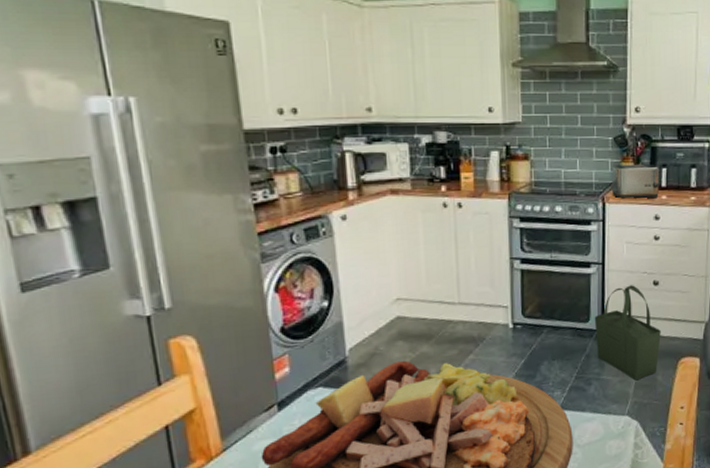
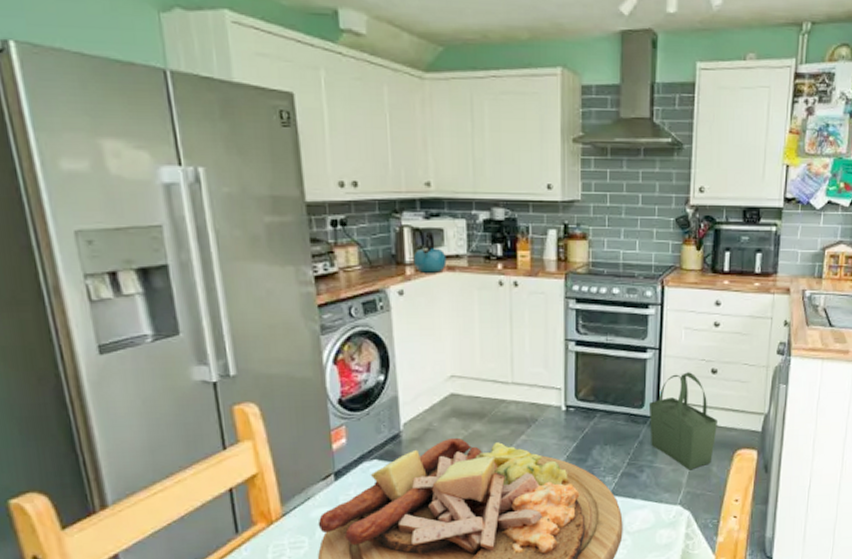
kettle: none [355,156,390,197] -> present [413,231,447,273]
toaster: present [612,163,661,200] -> none [672,246,724,284]

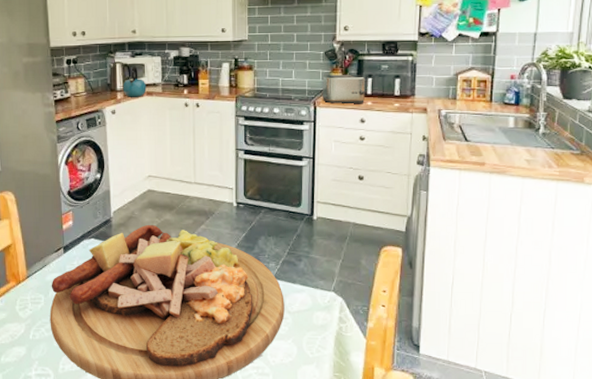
shopping bag: present [648,372,717,470] -> none [305,178,365,262]
toaster: none [672,246,724,284] -> present [323,74,367,105]

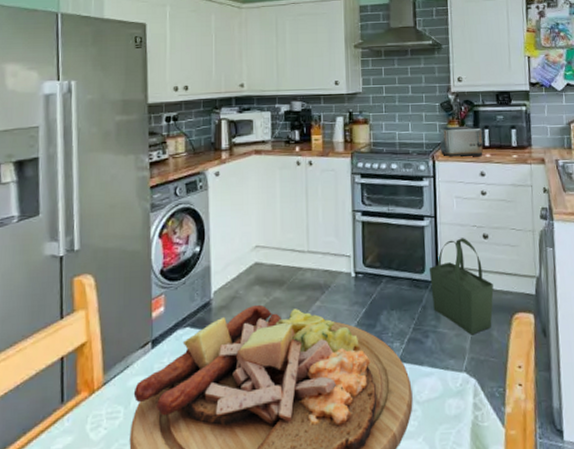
kettle: present [122,66,147,97] -> none [228,122,255,157]
shopping bag: none [305,178,365,262] -> present [429,238,494,335]

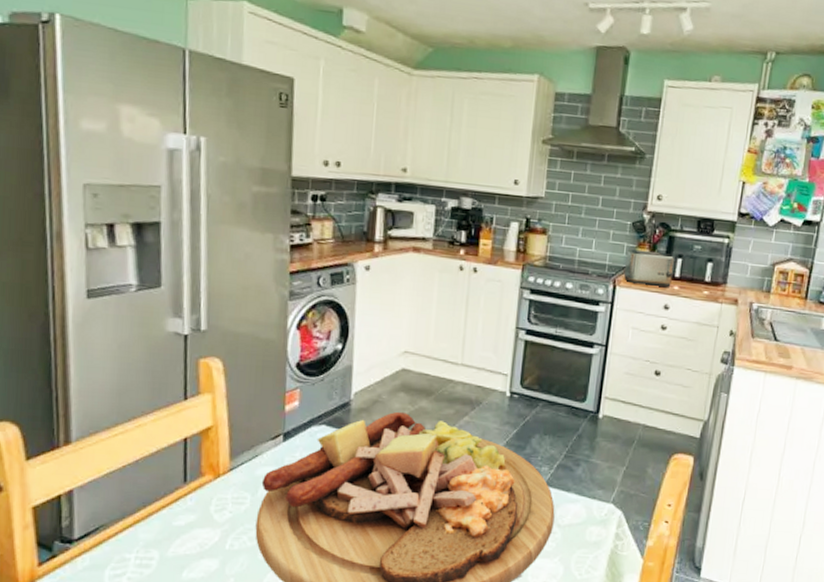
shopping bag: present [429,238,494,335] -> none [589,371,657,469]

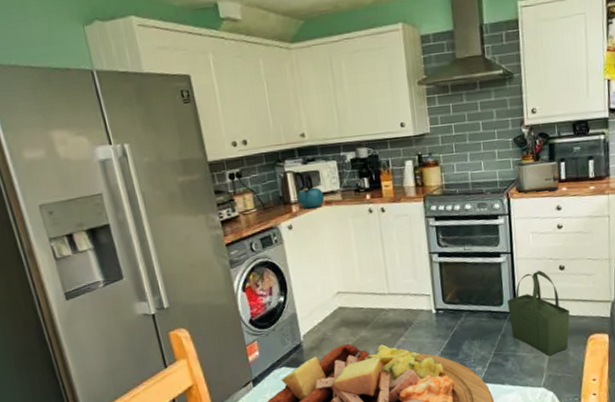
kettle: none [382,213,414,253] -> present [297,174,325,209]
shopping bag: none [589,371,657,469] -> present [507,270,570,356]

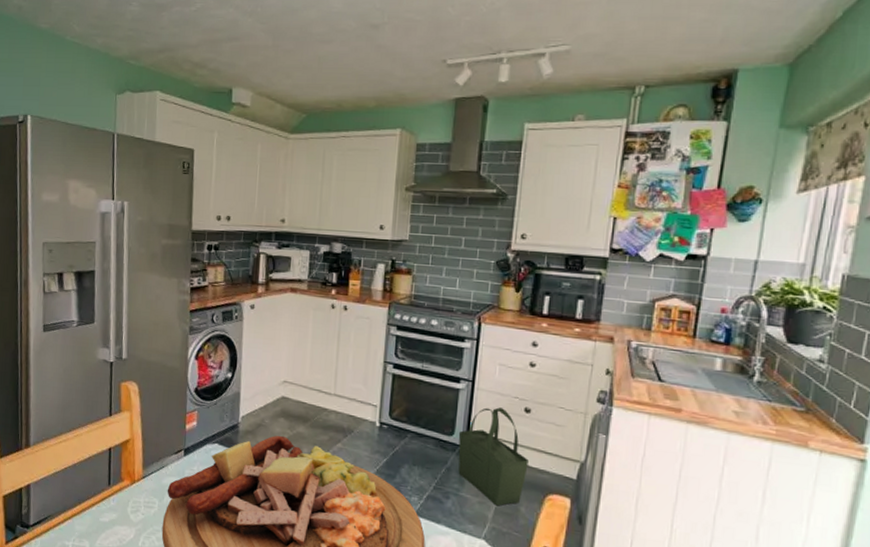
kettle: present [297,174,325,209] -> none [264,258,291,293]
toaster: present [513,159,560,195] -> none [489,287,544,325]

